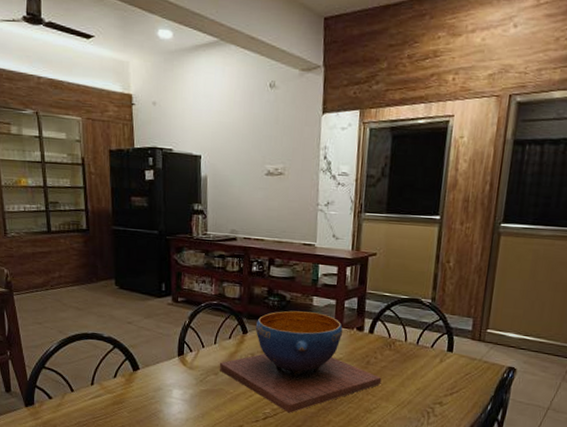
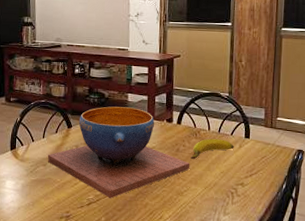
banana: none [382,351,434,374] -> present [190,138,234,160]

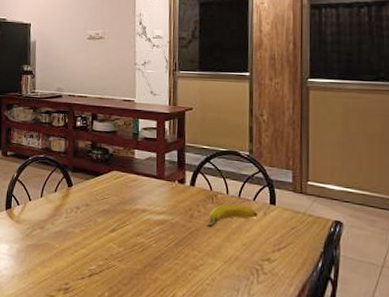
decorative bowl: present [47,106,190,198] -> none [45,163,206,270]

